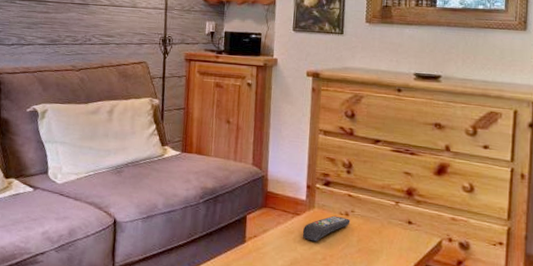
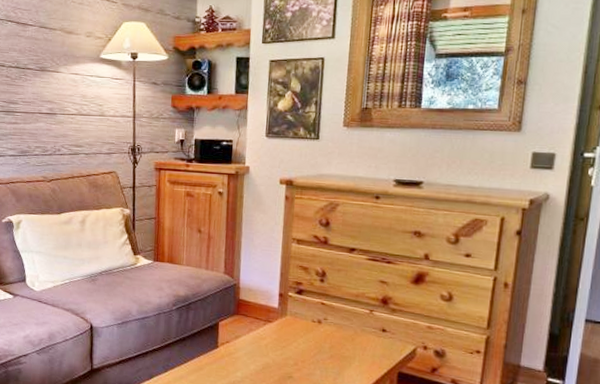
remote control: present [302,215,351,242] -> none [274,323,323,348]

